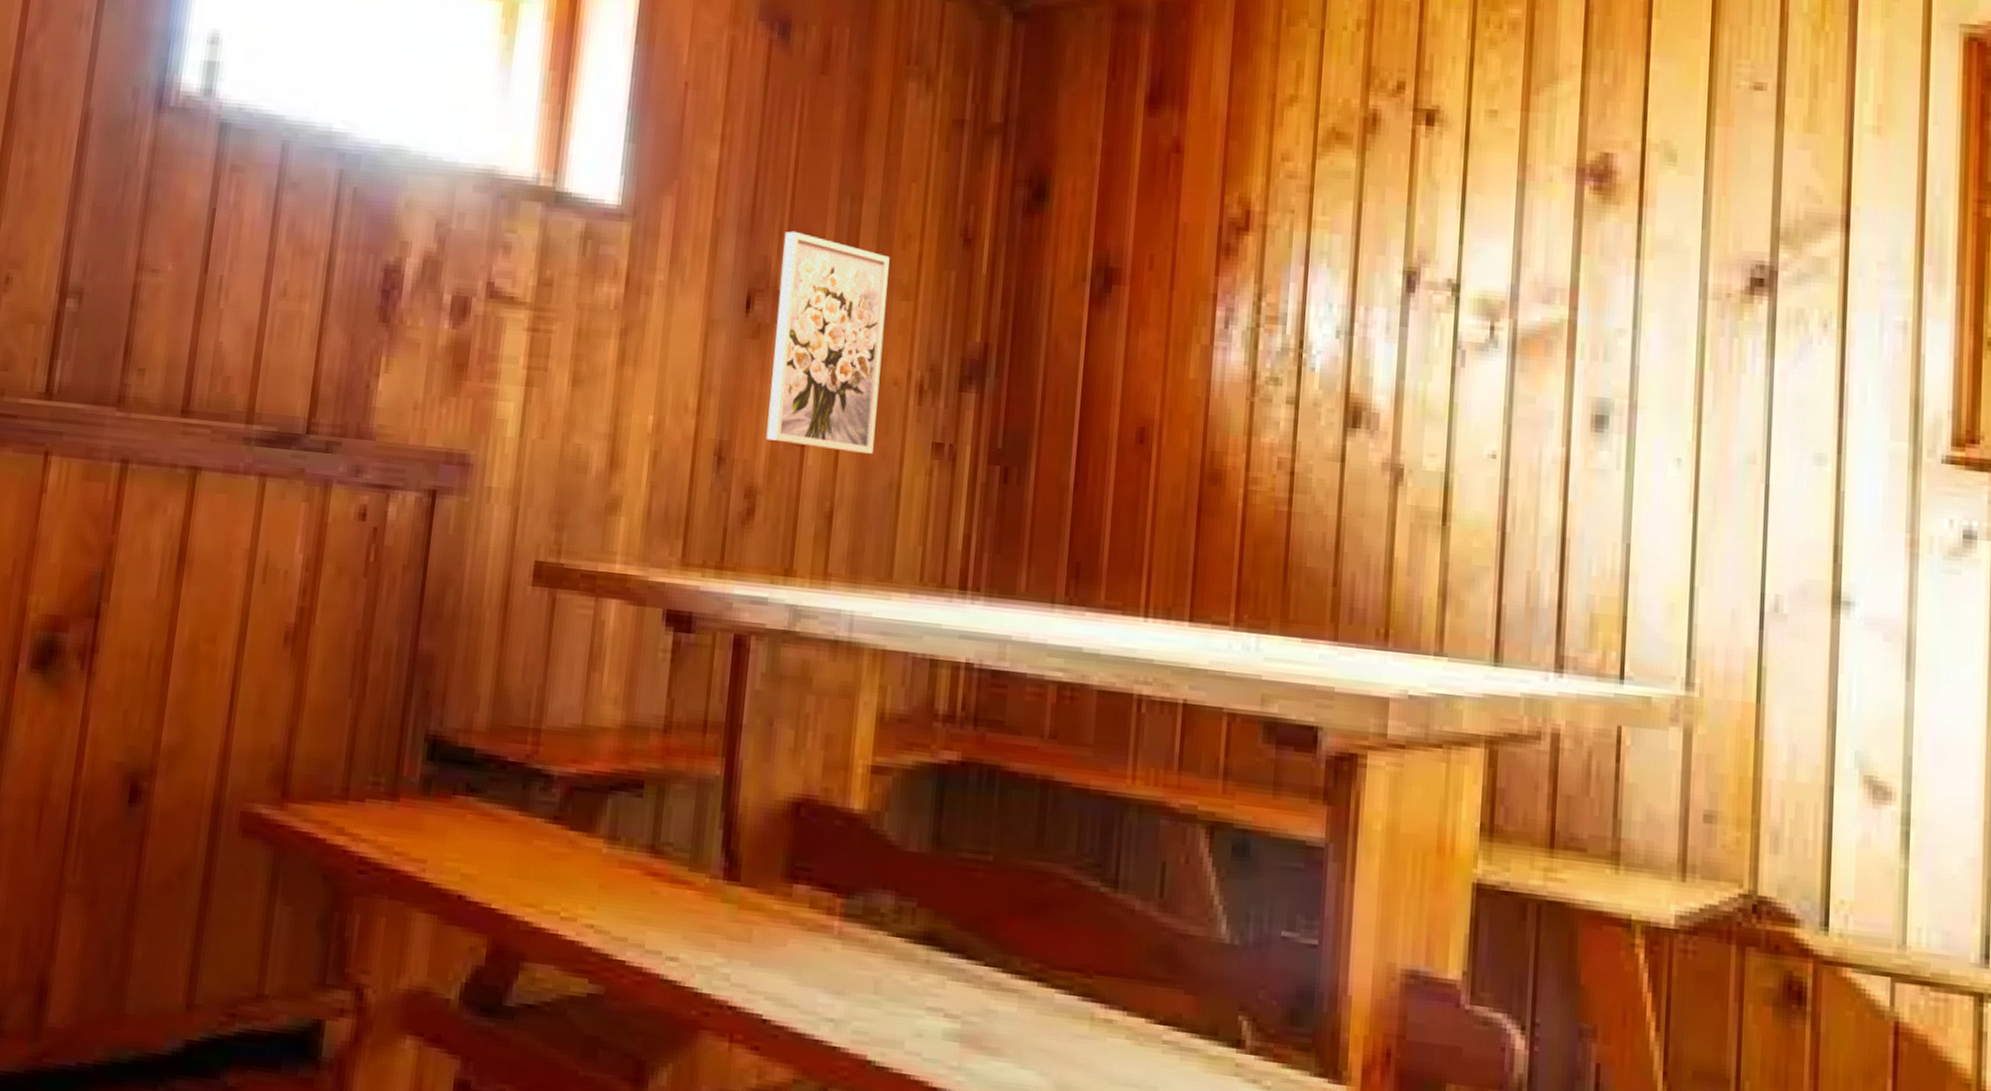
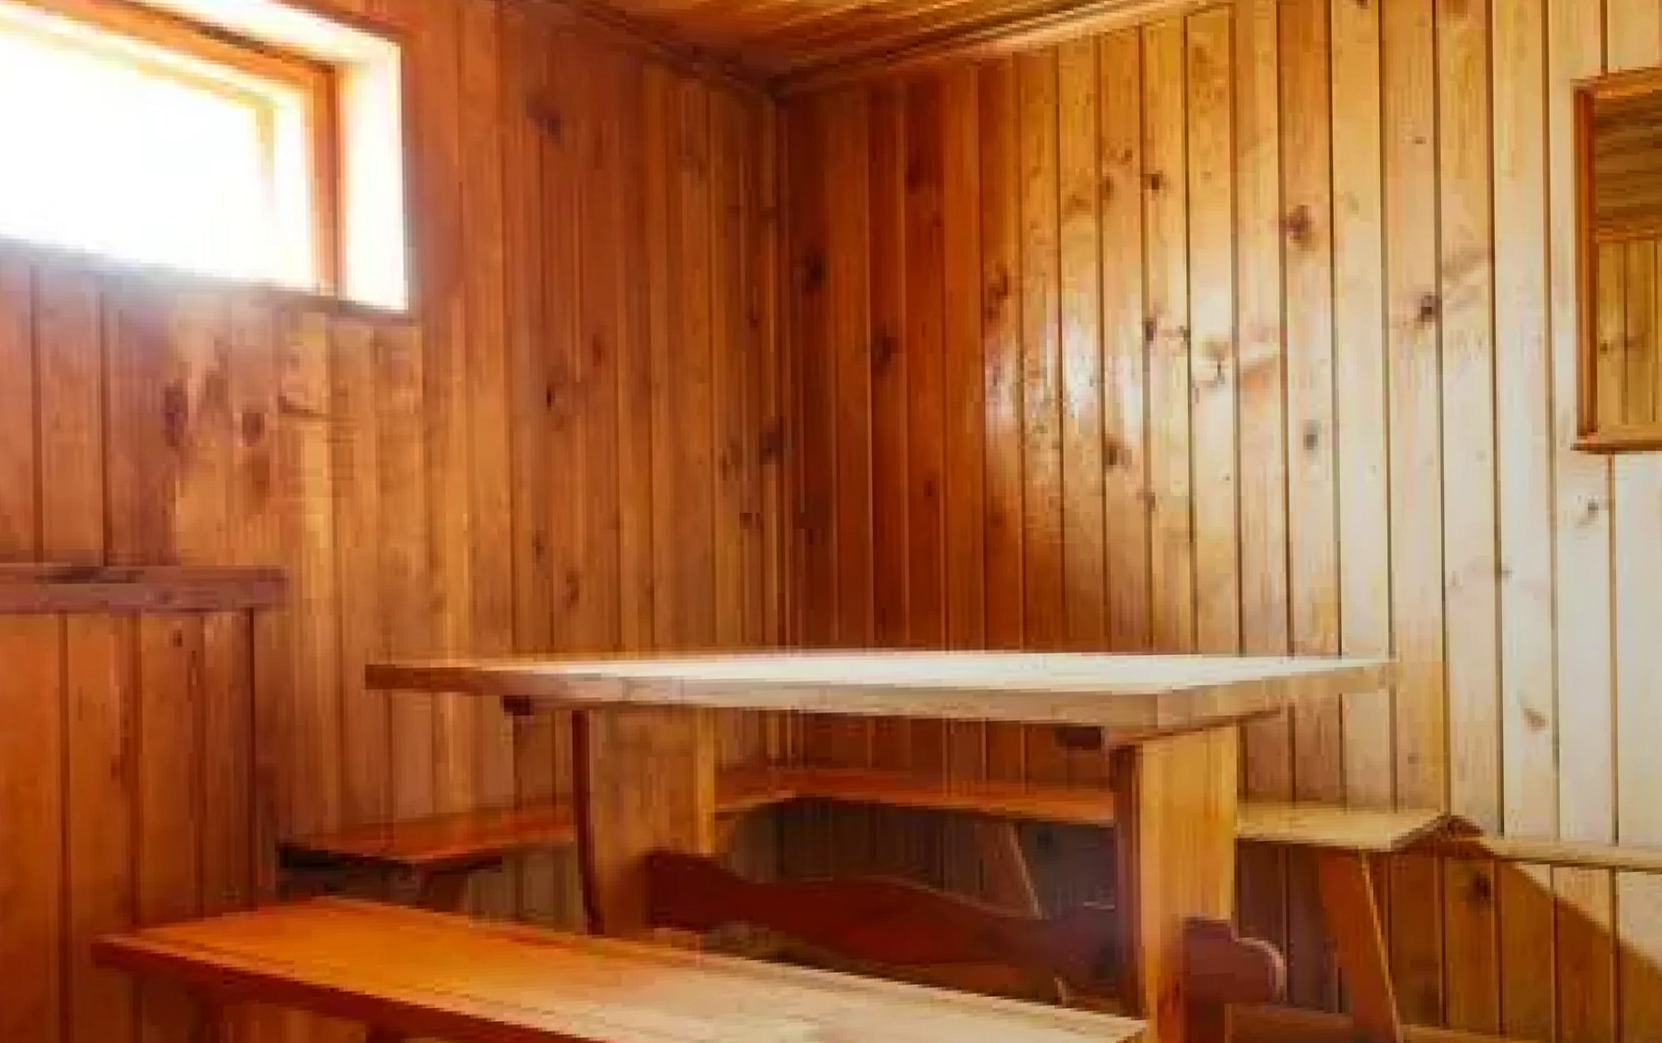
wall art: present [766,231,890,454] -> none [577,324,685,531]

